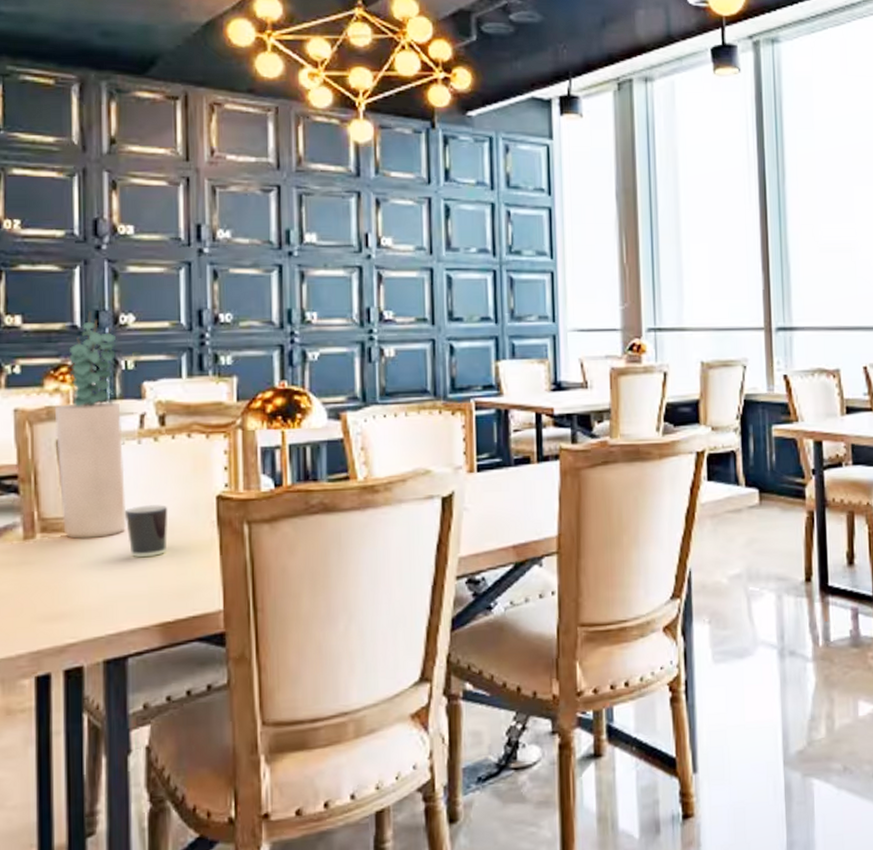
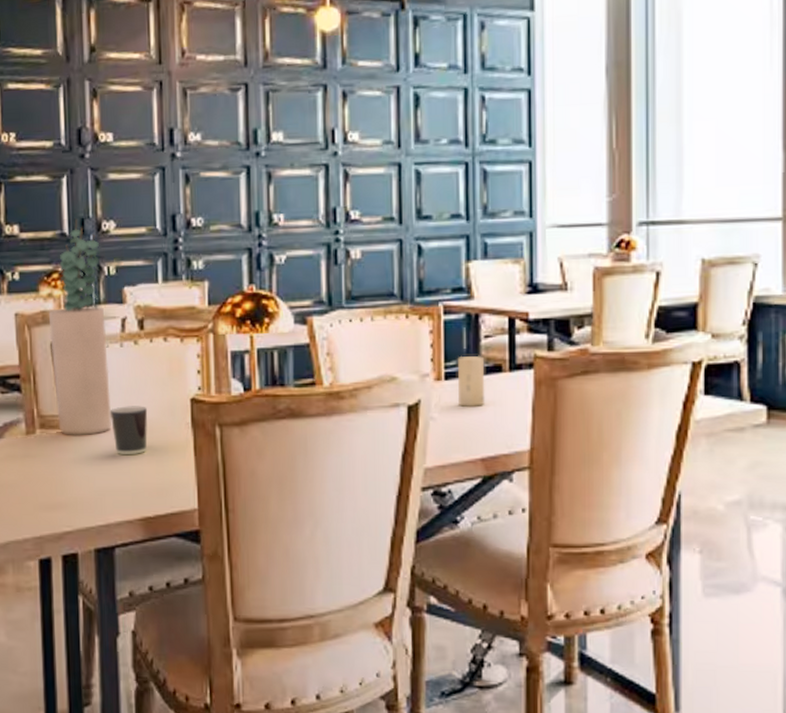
candle: none [489,448,516,498] -> present [458,355,485,408]

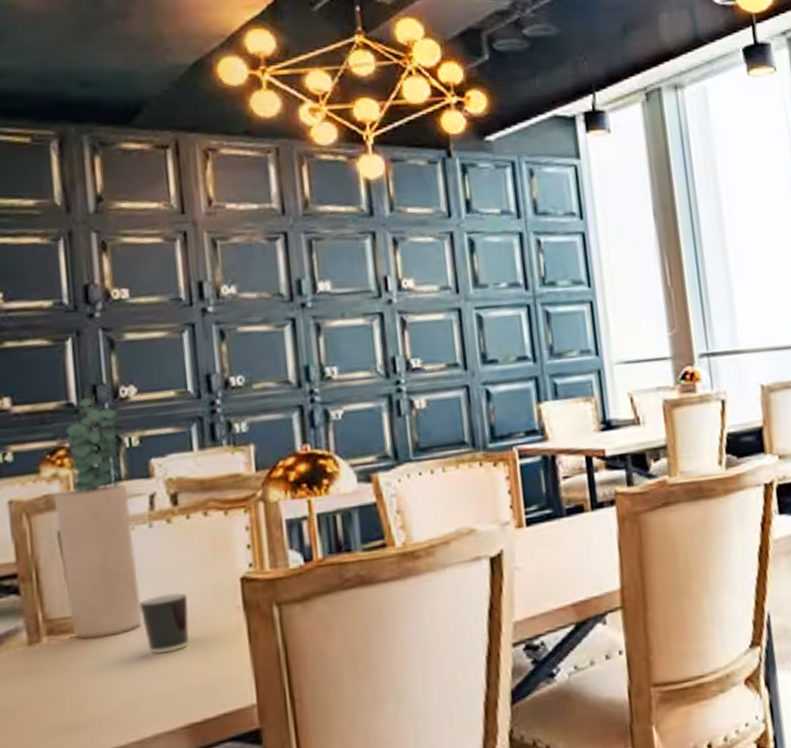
candle: present [458,355,485,408] -> none [538,497,571,553]

